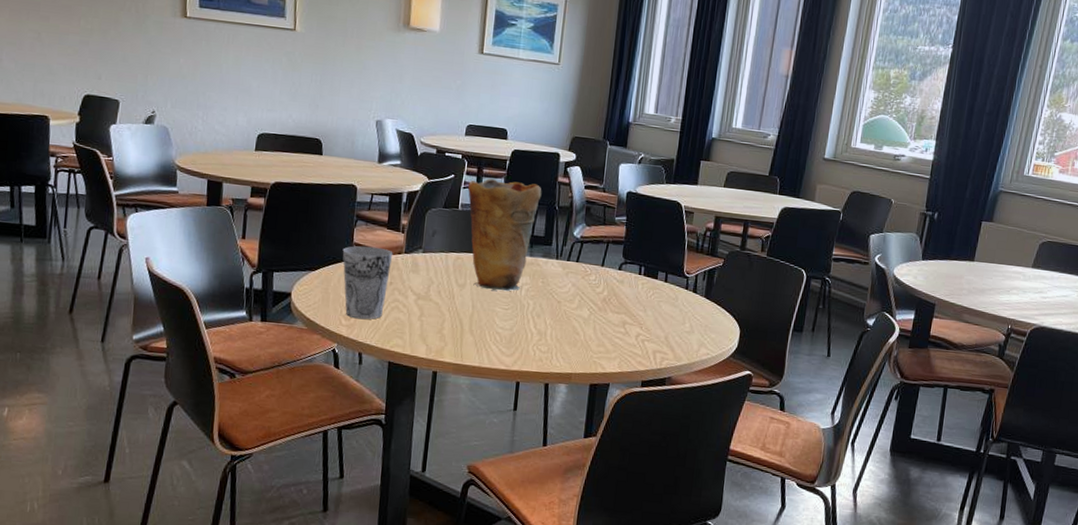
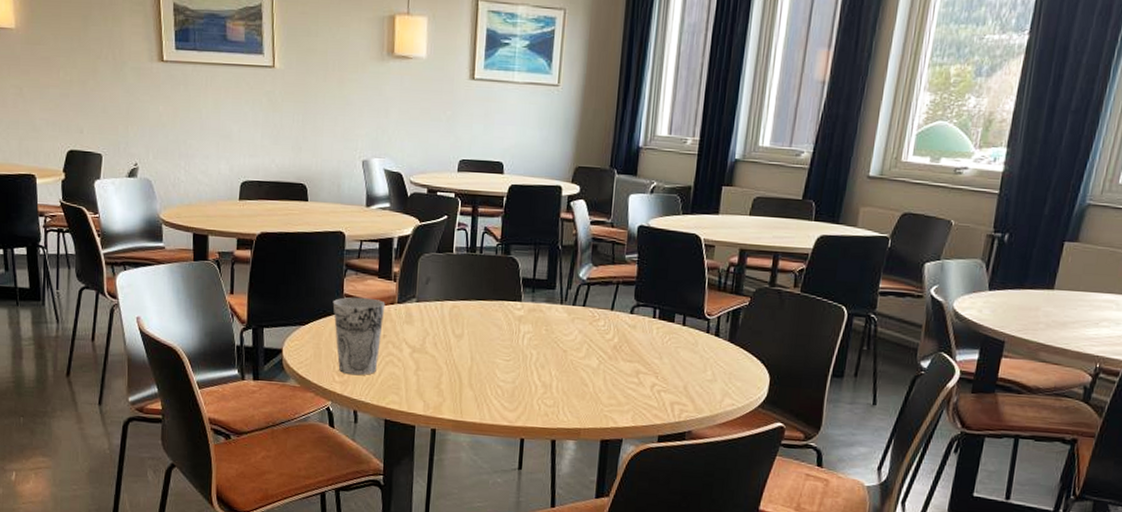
vase: present [468,179,542,292] -> none [462,218,543,341]

